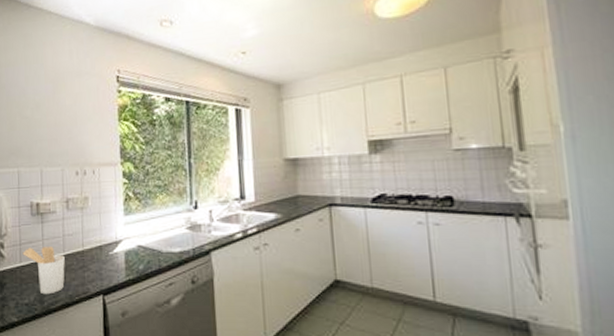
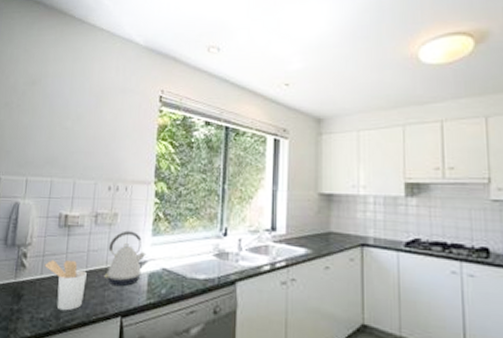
kettle: none [82,212,121,267] -> present [104,230,146,287]

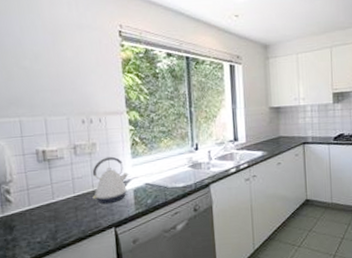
utensil holder: present [44,260,87,311] -> none [31,189,77,233]

